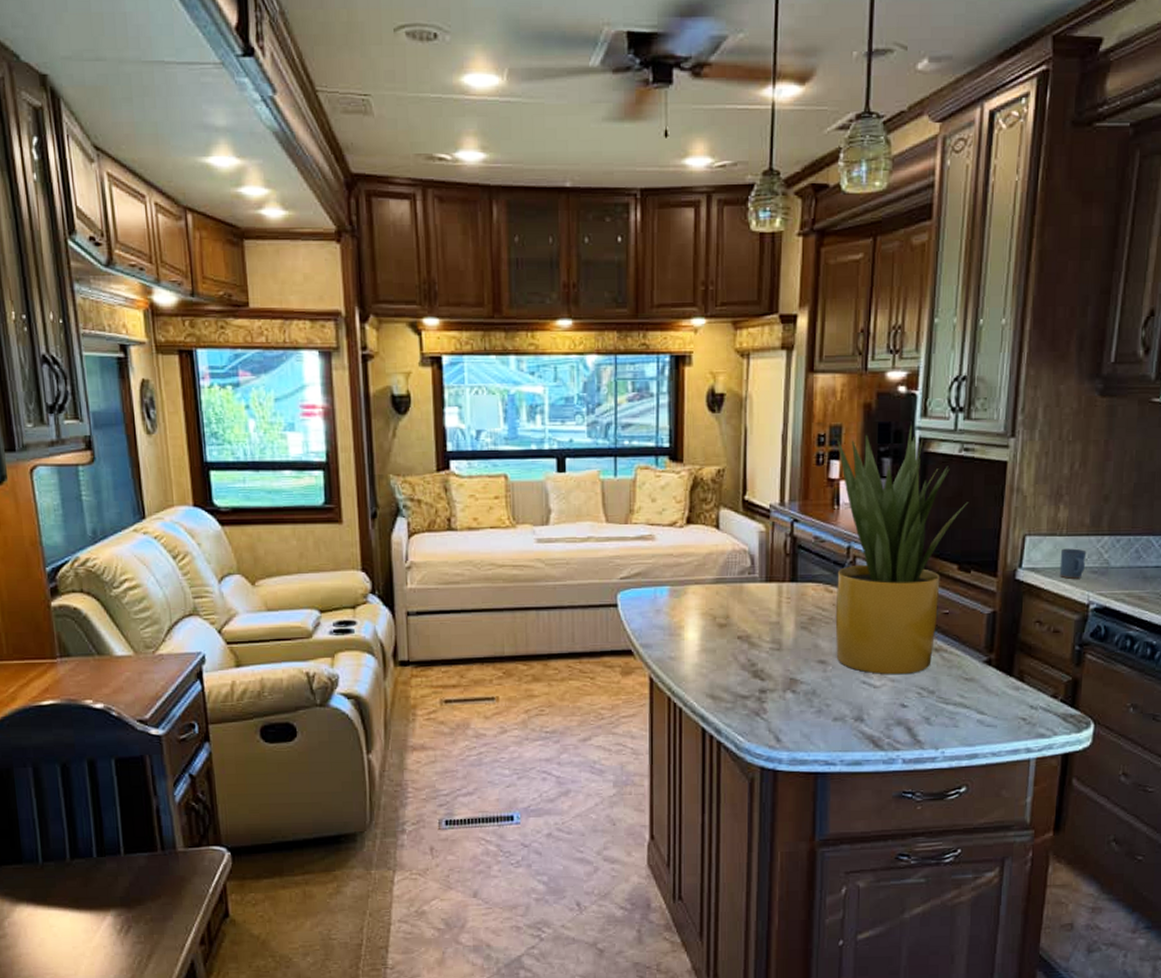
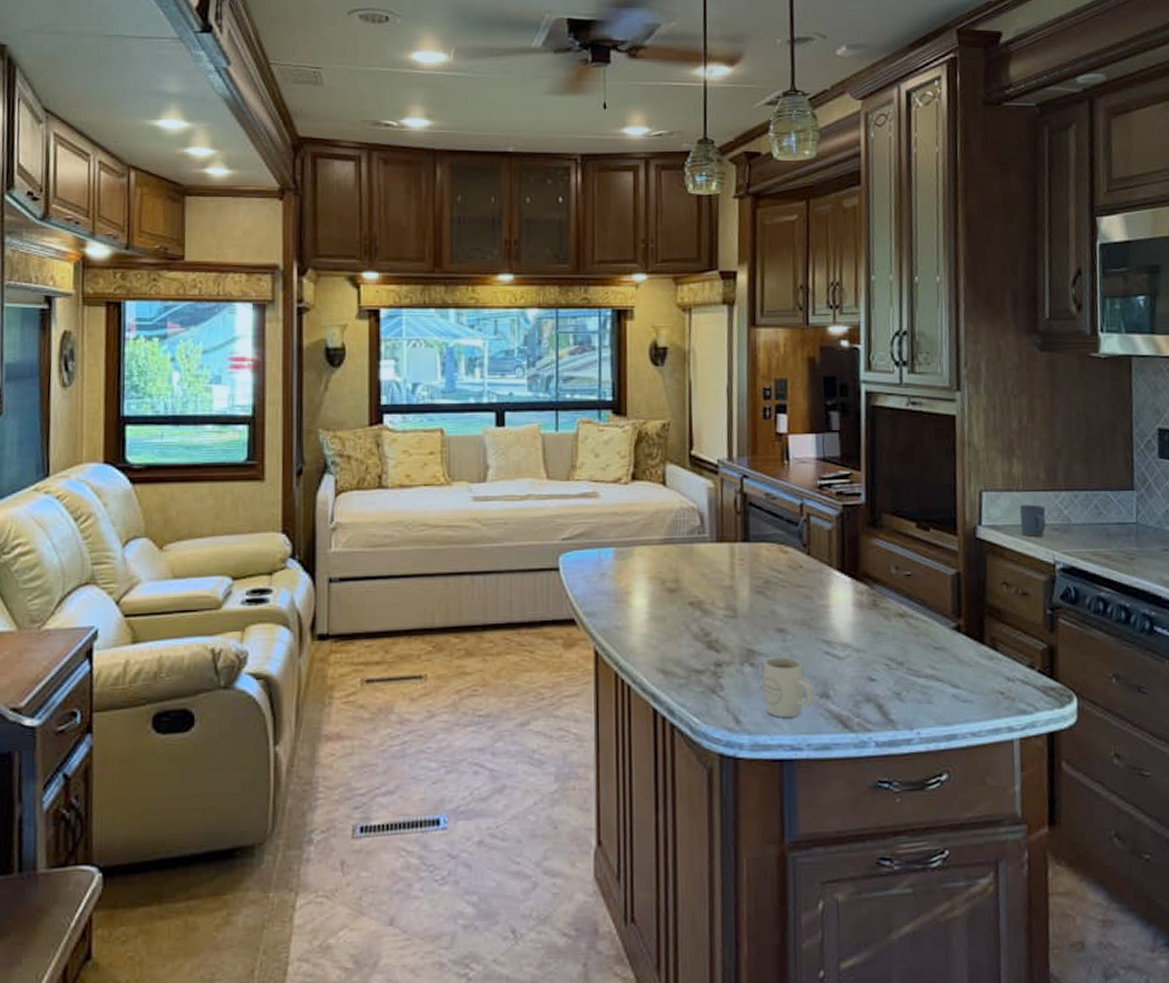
mug: none [803,684,850,738] -> present [762,656,814,718]
planter: present [835,425,969,675] -> none [783,379,921,644]

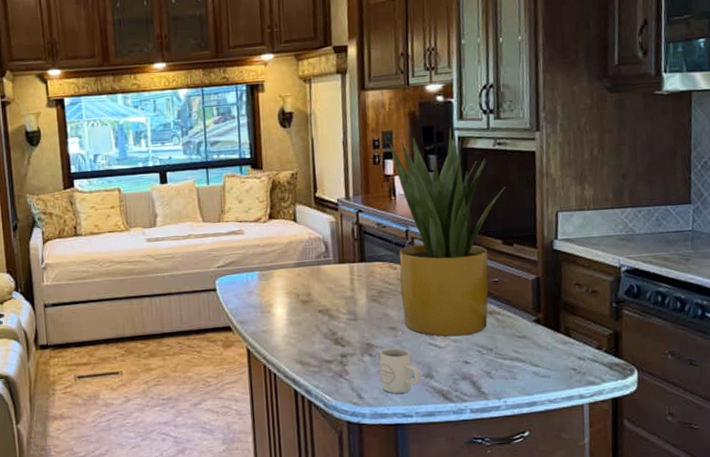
planter: none [783,379,921,644] -> present [389,127,506,337]
mug: present [1019,504,1046,537] -> none [590,220,613,246]

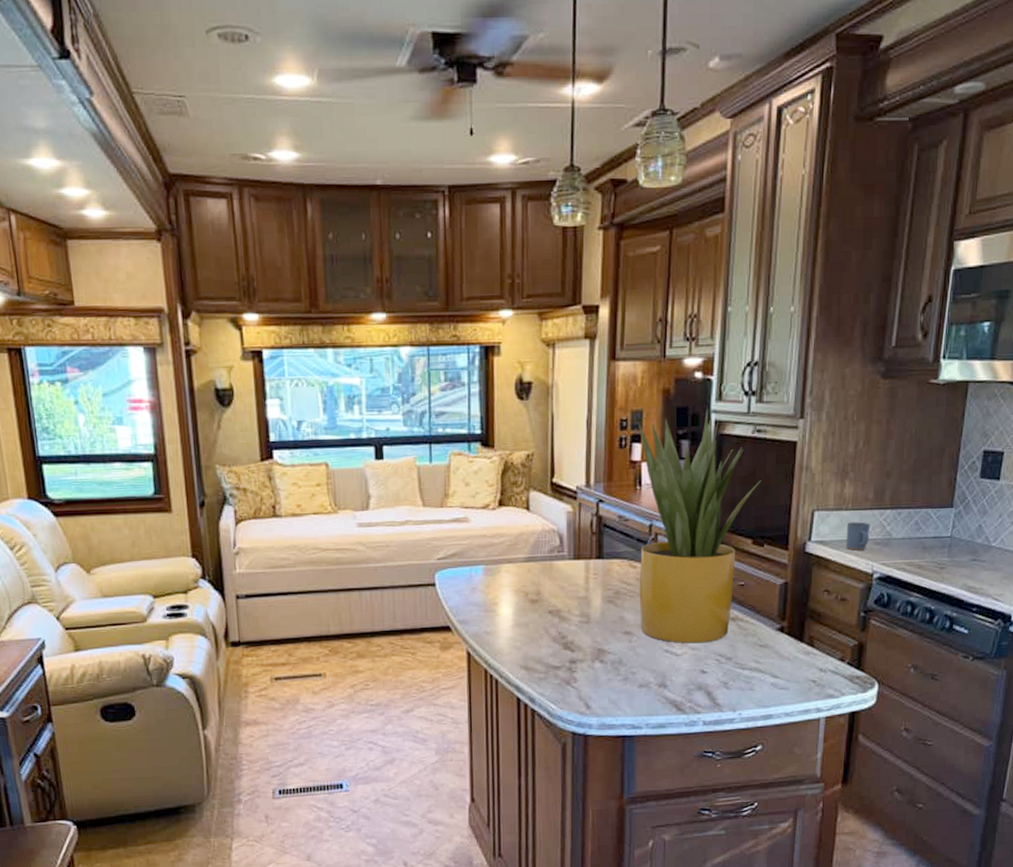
mug: present [379,347,420,394] -> none [610,654,654,704]
mug: none [590,220,613,246] -> present [845,522,871,550]

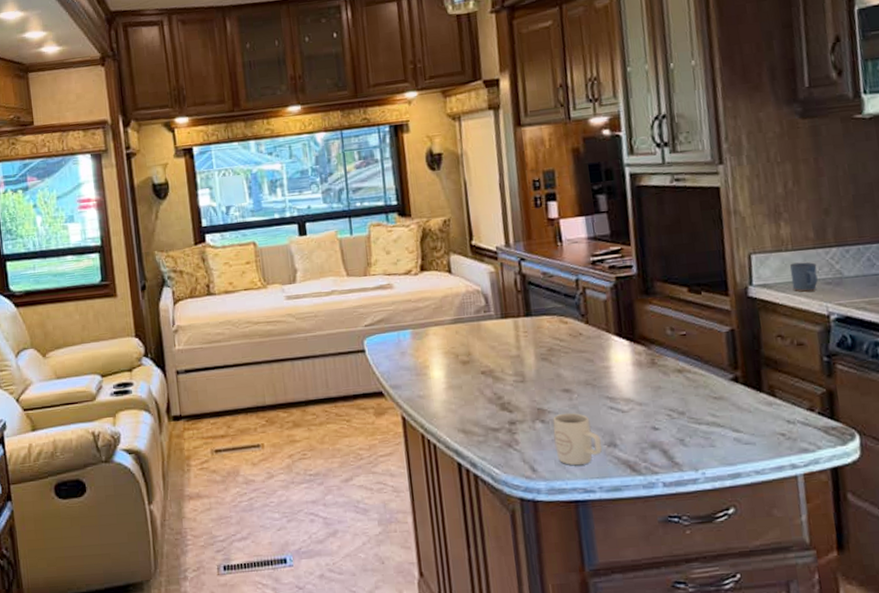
mug: none [610,654,654,704] -> present [553,412,602,466]
planter: present [639,409,762,644] -> none [552,163,688,399]

